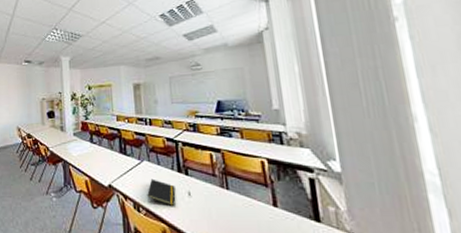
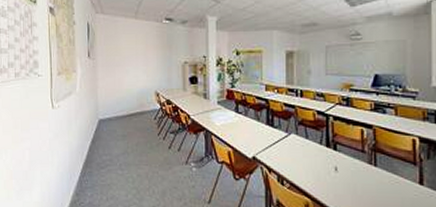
notepad: present [147,178,176,206] -> none [292,152,322,180]

